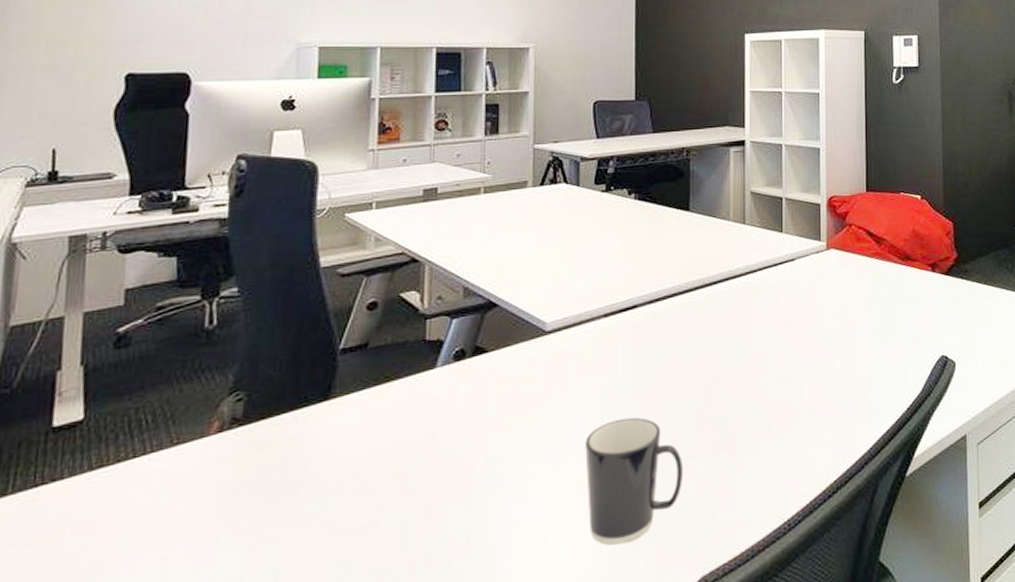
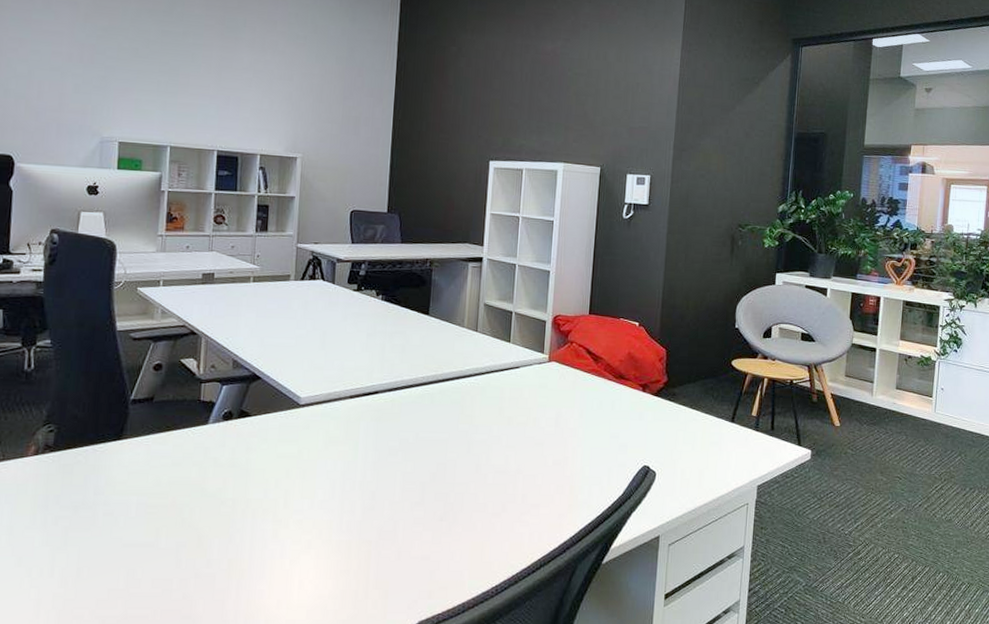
mug: present [585,417,683,545] -> none [327,484,409,586]

